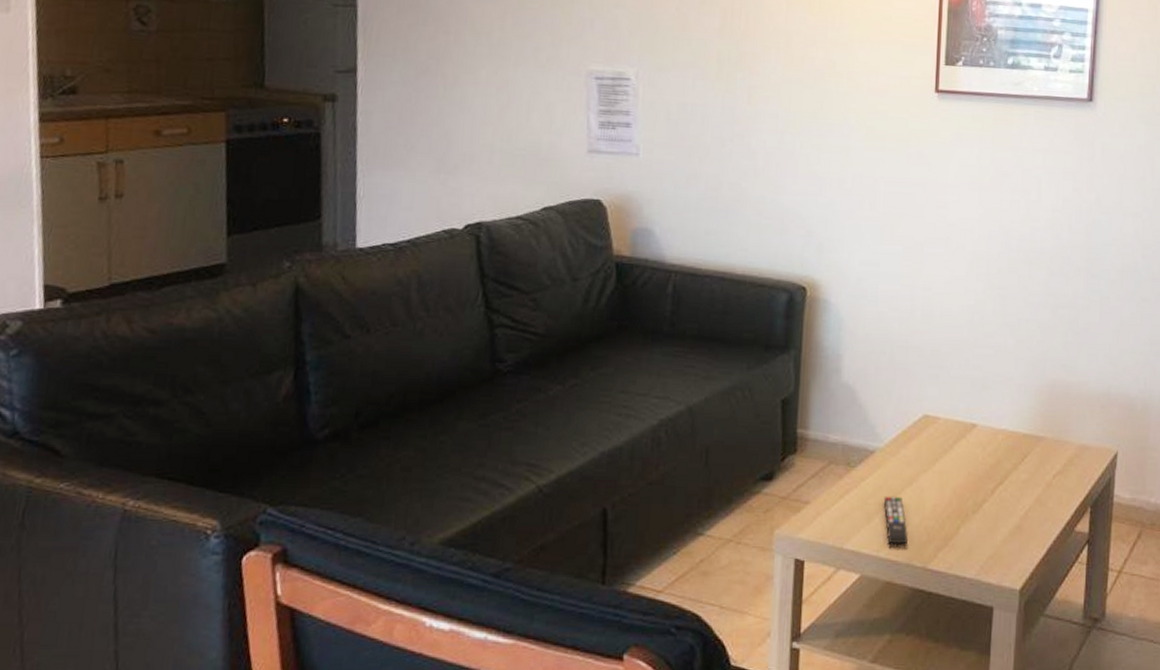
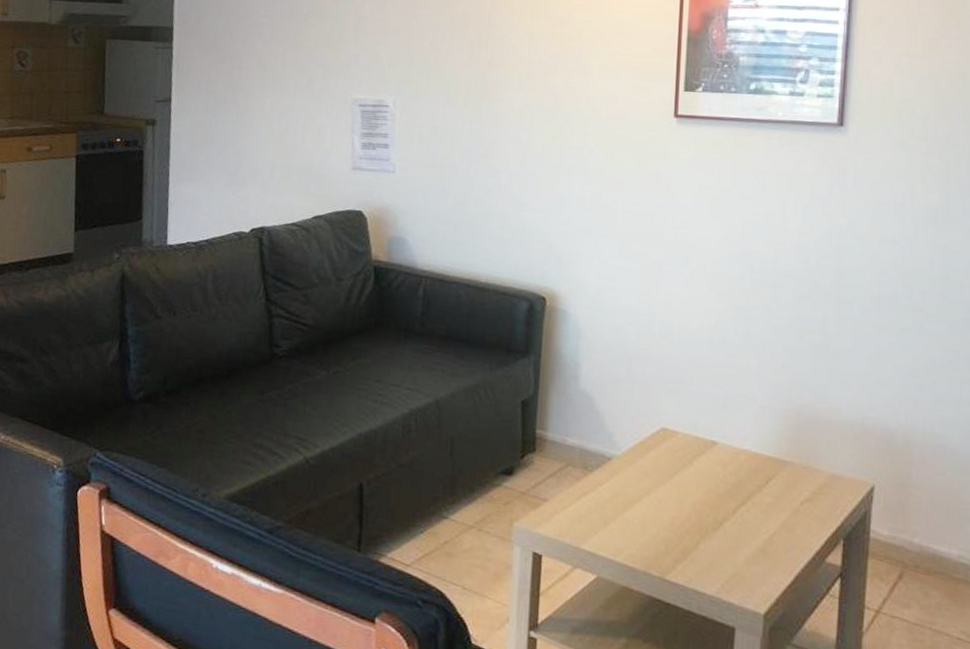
remote control: present [883,496,908,545] -> none [620,502,645,553]

